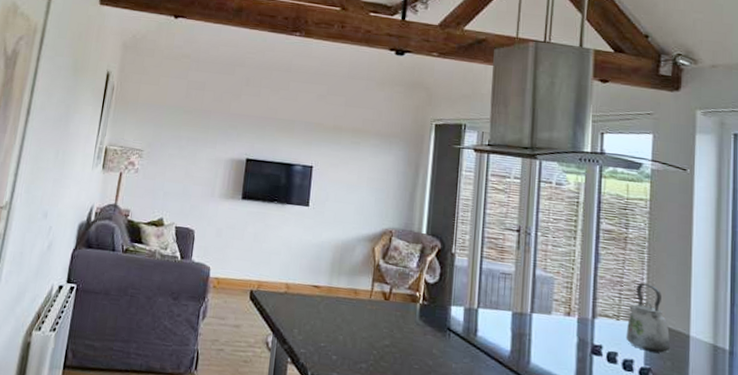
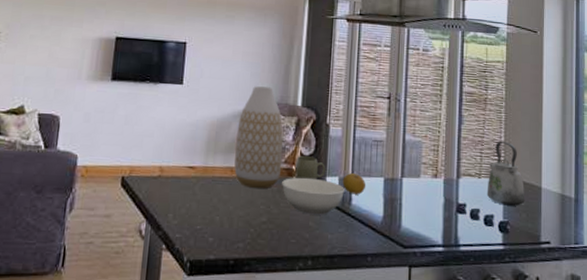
vase: none [358,212,408,313] -> present [234,86,283,189]
bowl: none [405,304,470,344] -> present [282,177,344,215]
mug: none [419,283,451,309] -> present [295,156,326,181]
fruit: none [468,304,493,327] -> present [342,173,366,195]

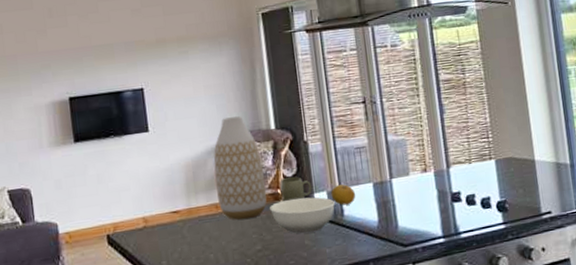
kettle: present [486,141,525,206] -> none [478,121,520,185]

